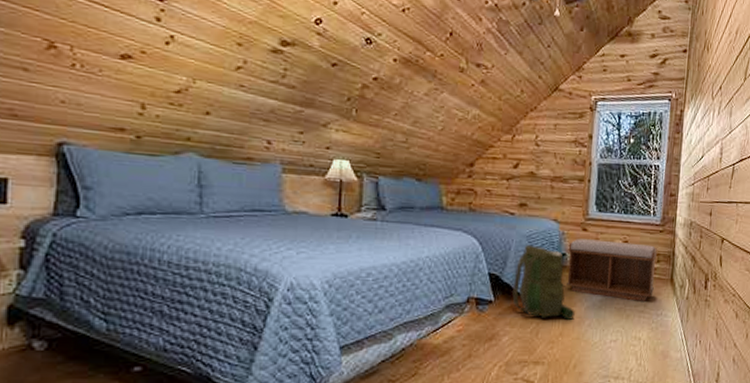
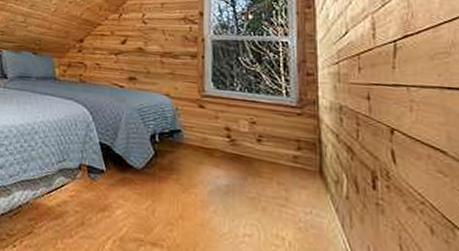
backpack: present [512,244,575,320] -> none [125,117,196,203]
bench: present [567,239,657,301] -> none [184,115,297,194]

